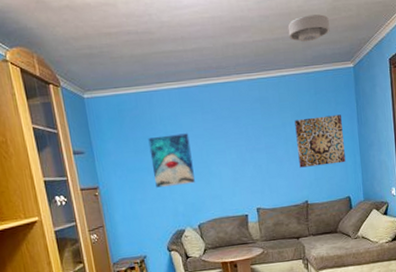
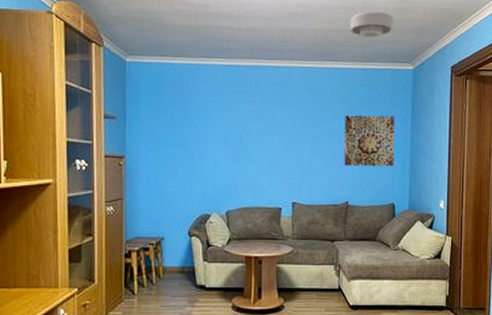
wall art: present [148,133,195,188] -> none [186,111,231,167]

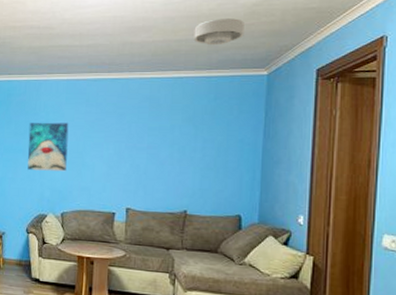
wall art: none [186,111,231,167] -> present [27,122,69,172]
wall art: present [344,115,395,167] -> none [183,123,243,177]

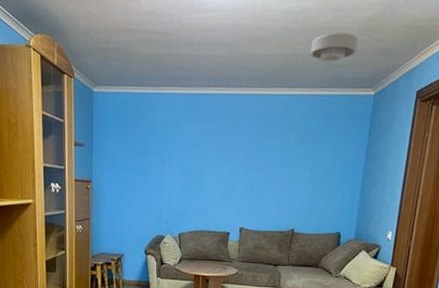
wall art: present [27,122,69,172] -> none [145,139,187,192]

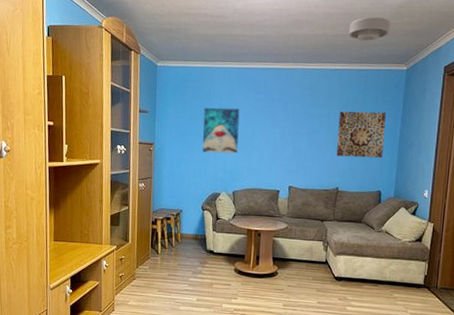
wall art: none [145,139,187,192] -> present [202,107,240,154]
wall art: none [293,143,349,197] -> present [336,111,386,158]

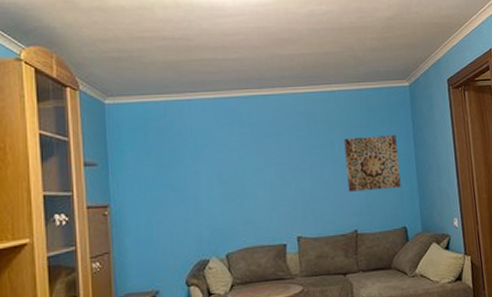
wall art: present [202,107,240,154] -> none [174,148,226,208]
ceiling light: present [348,17,390,42] -> none [339,31,384,58]

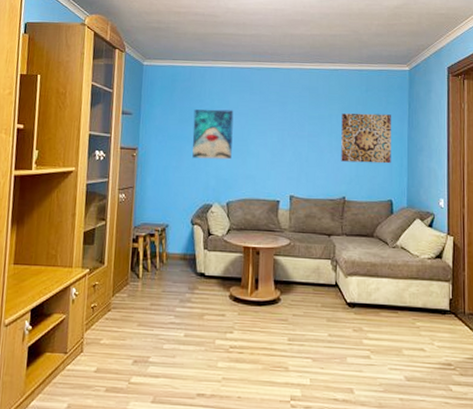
wall art: none [174,148,226,208] -> present [192,109,234,160]

